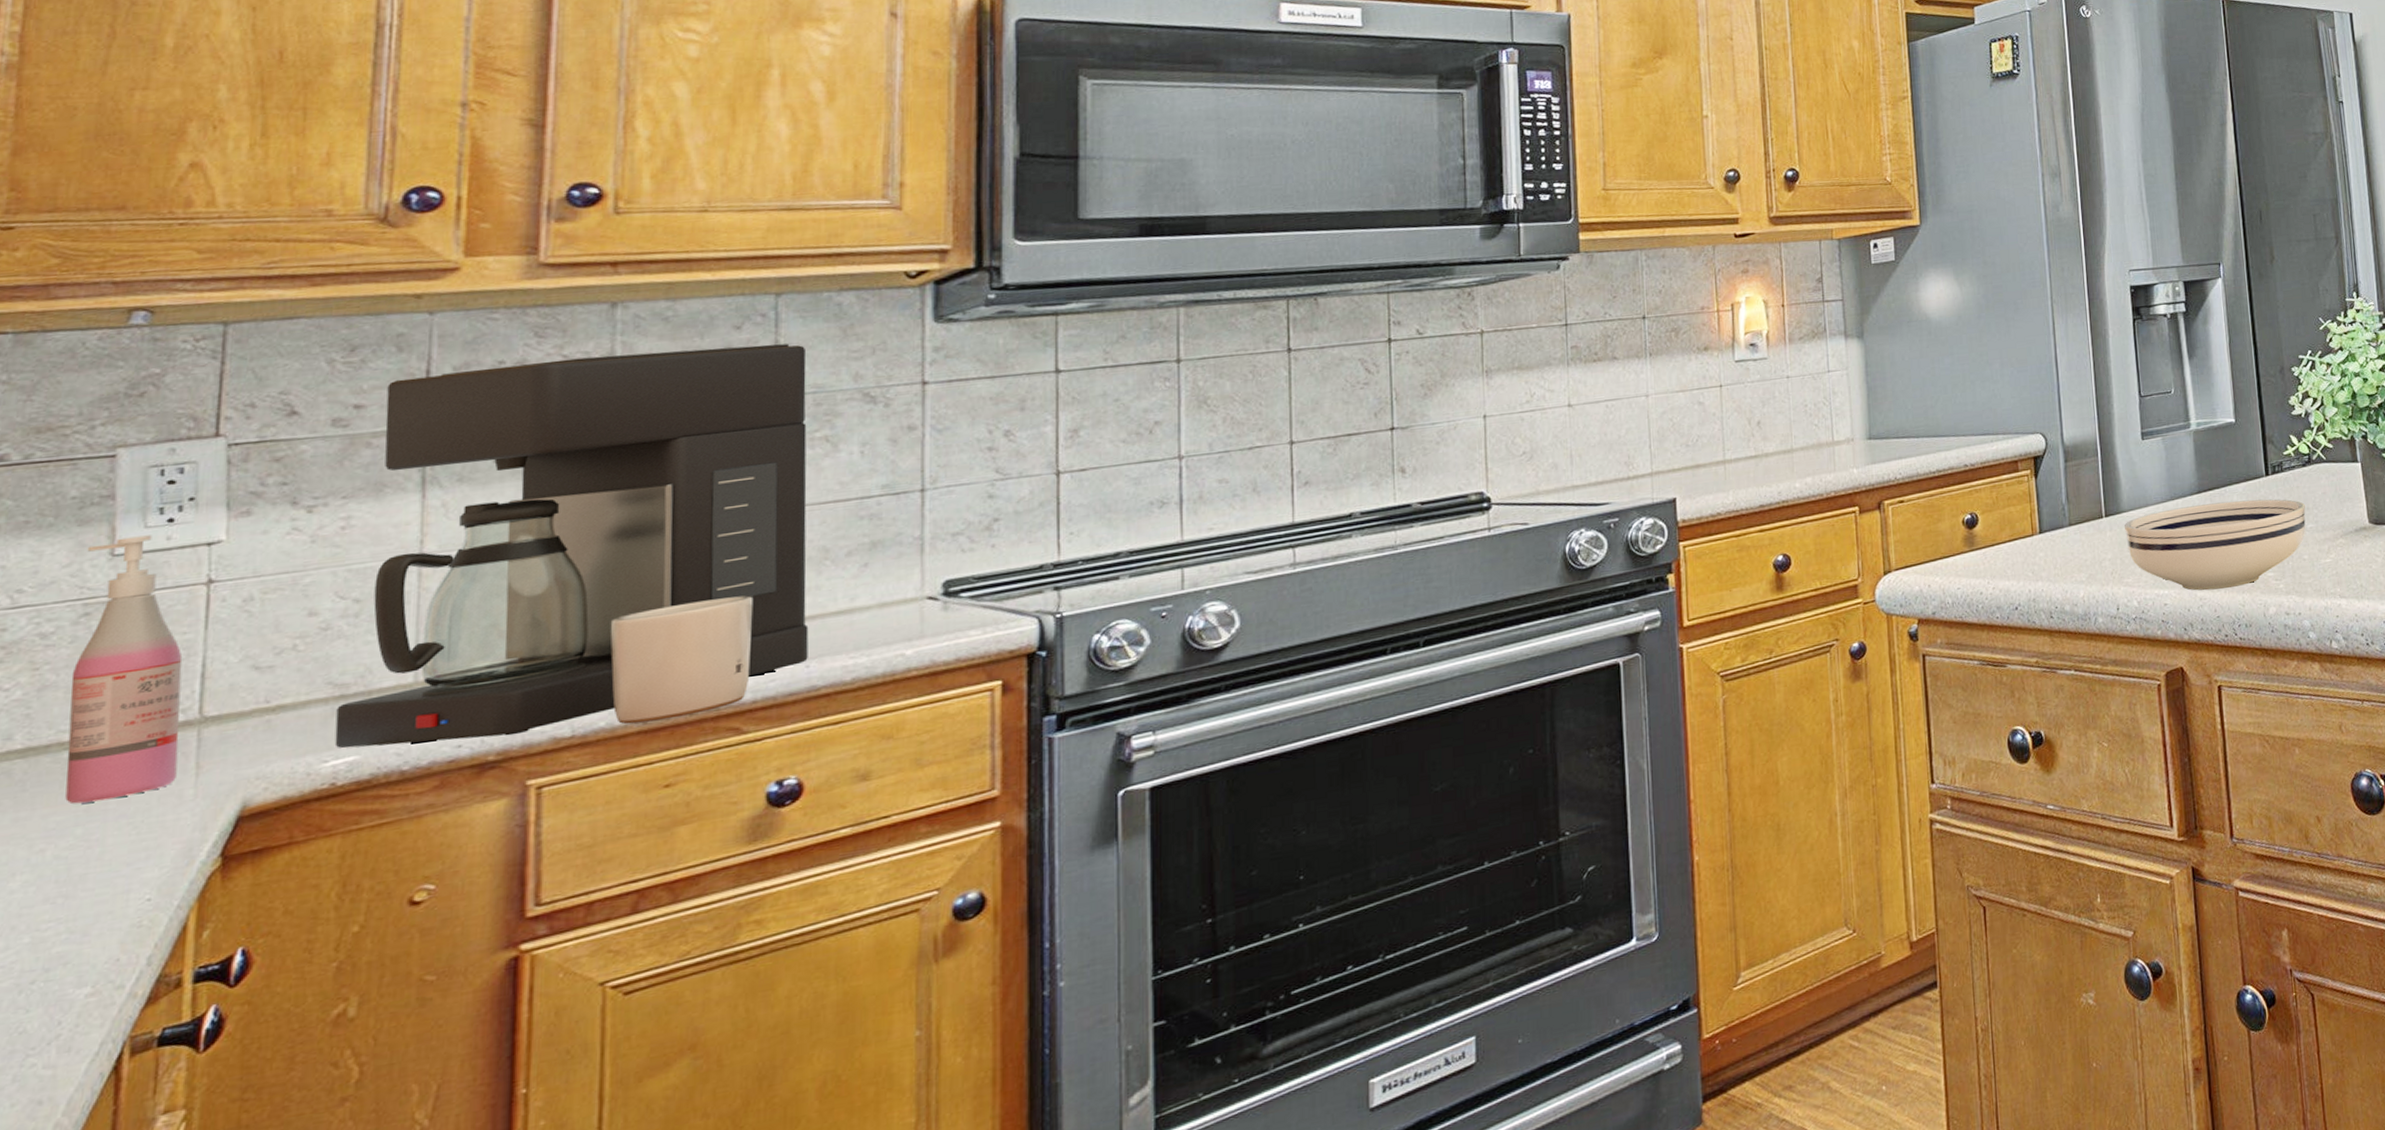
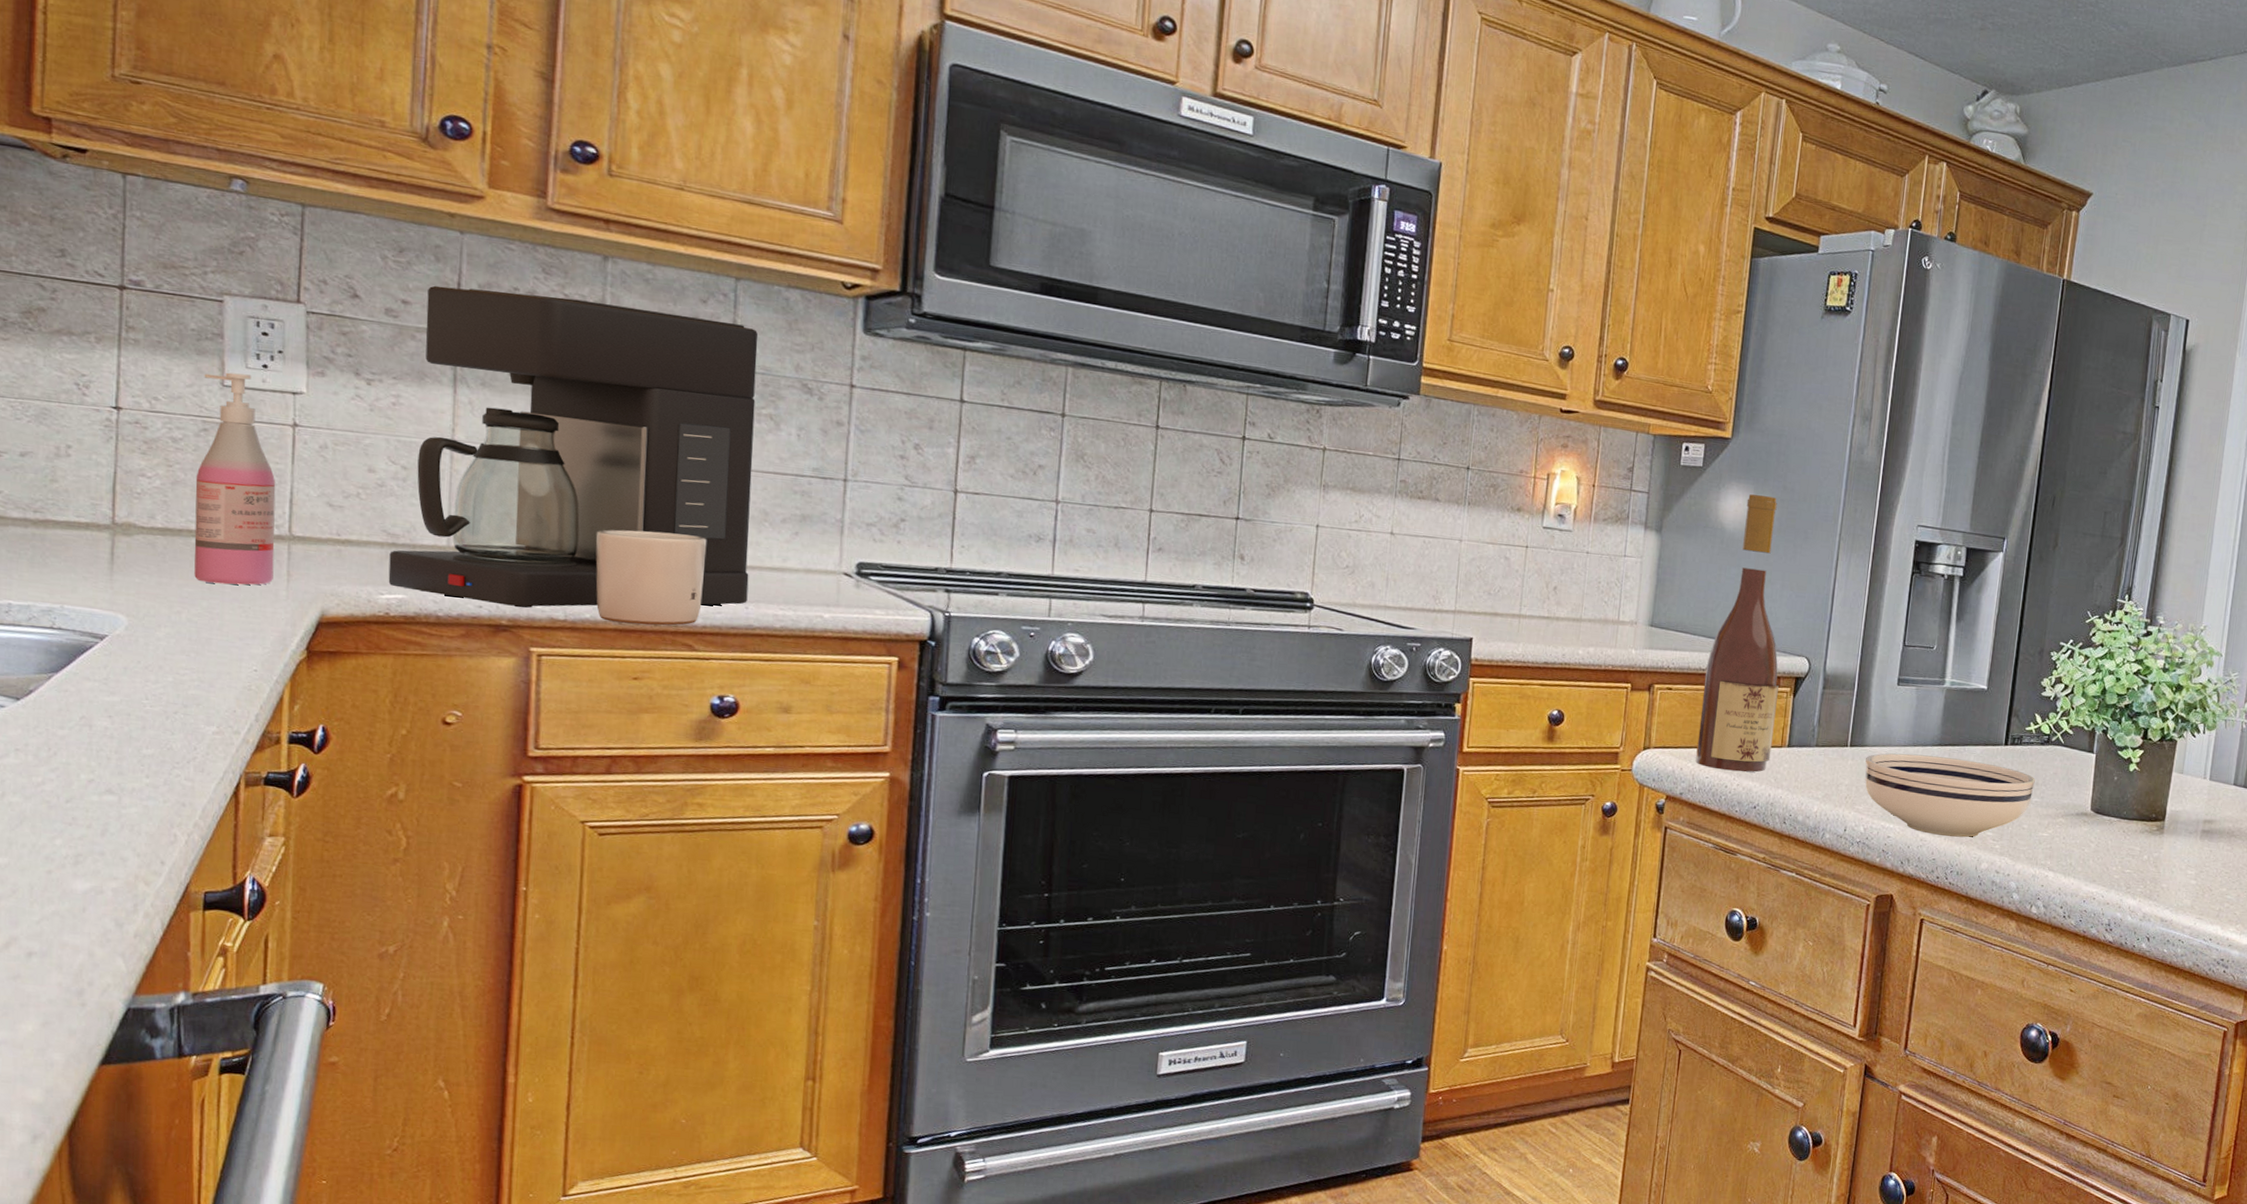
wine bottle: none [1936,275,2024,578] -> present [1695,494,1779,773]

